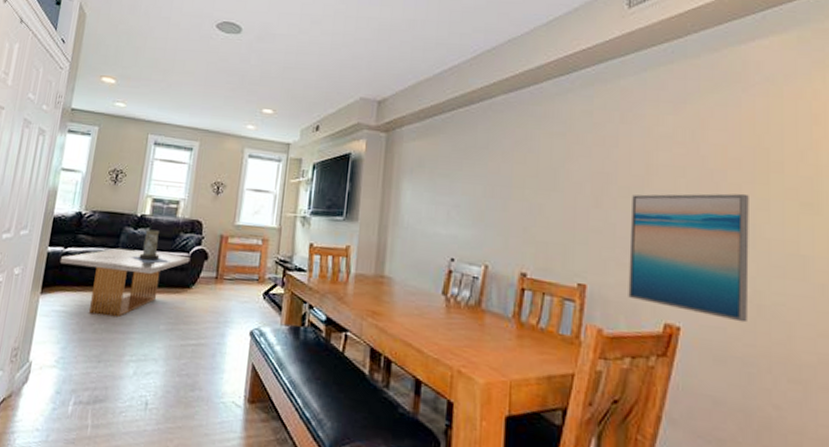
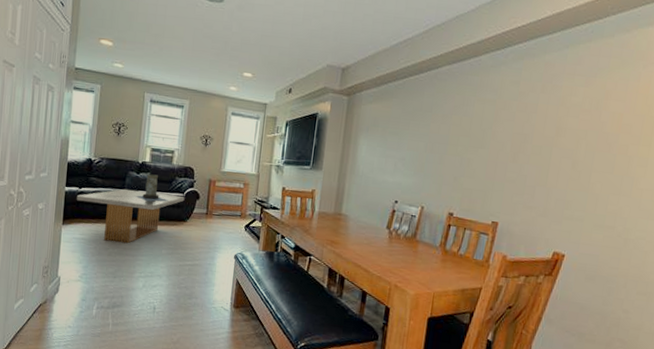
wall art: present [628,193,749,323] -> none [529,152,633,252]

